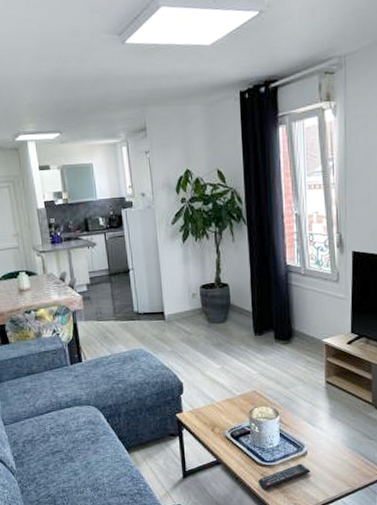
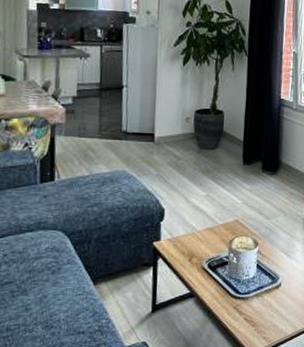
remote control: present [257,463,311,490] -> none [229,295,282,324]

